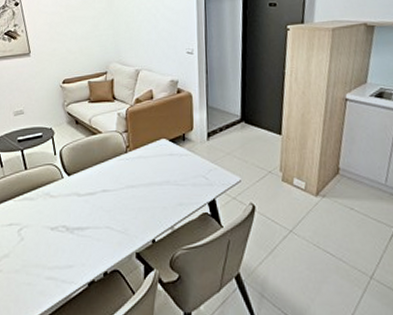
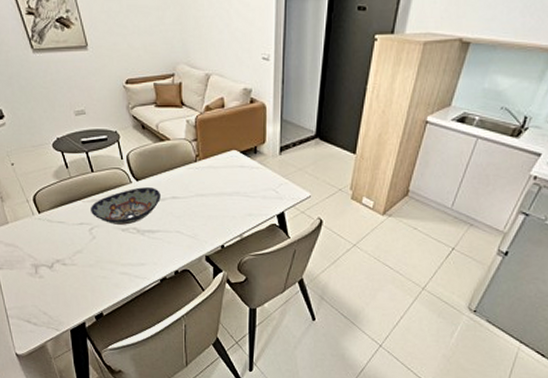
decorative bowl: none [21,182,91,223] -> present [91,187,160,225]

